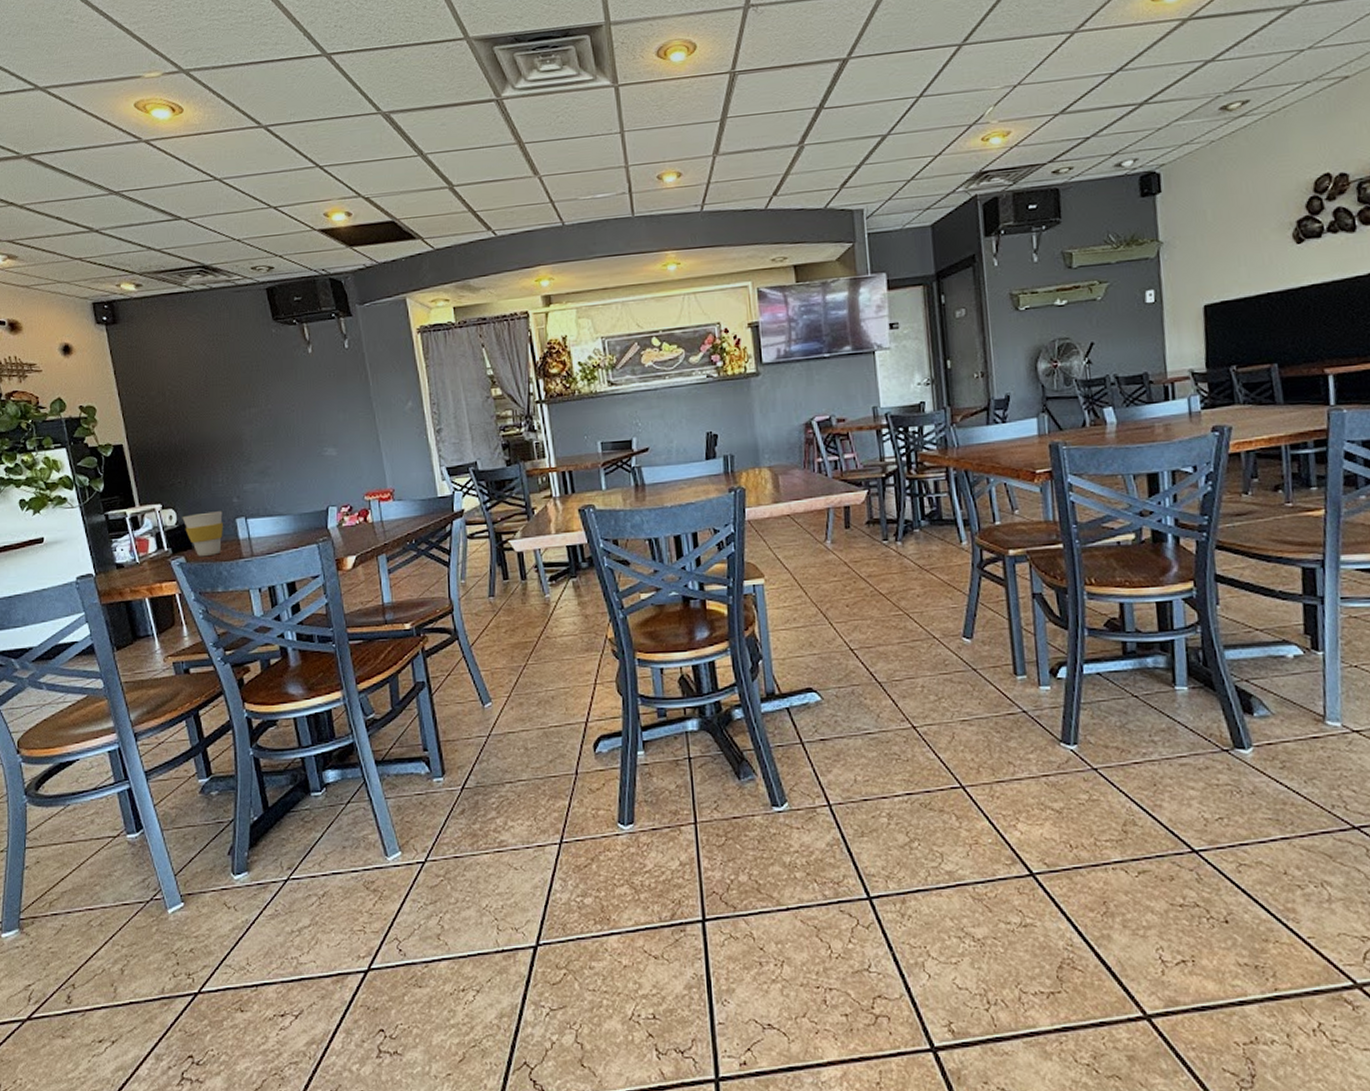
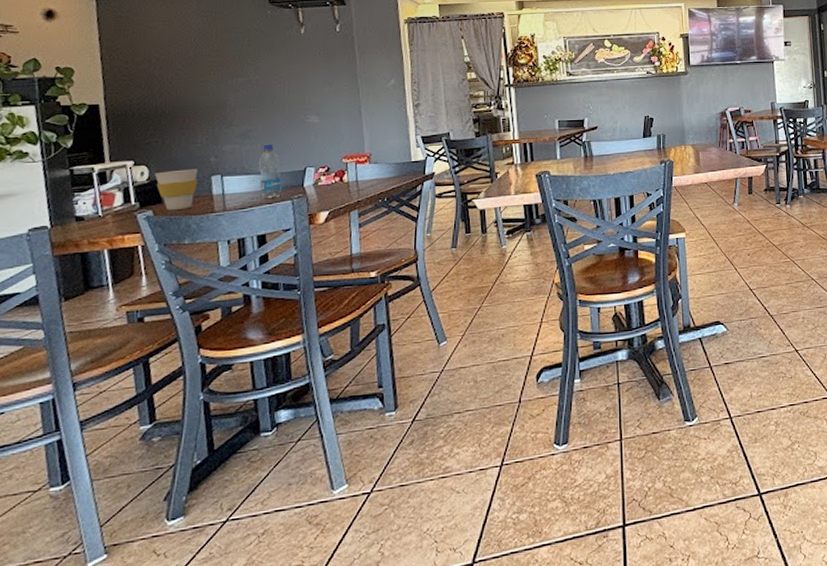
bottle: none [279,481,307,543] -> present [258,144,283,200]

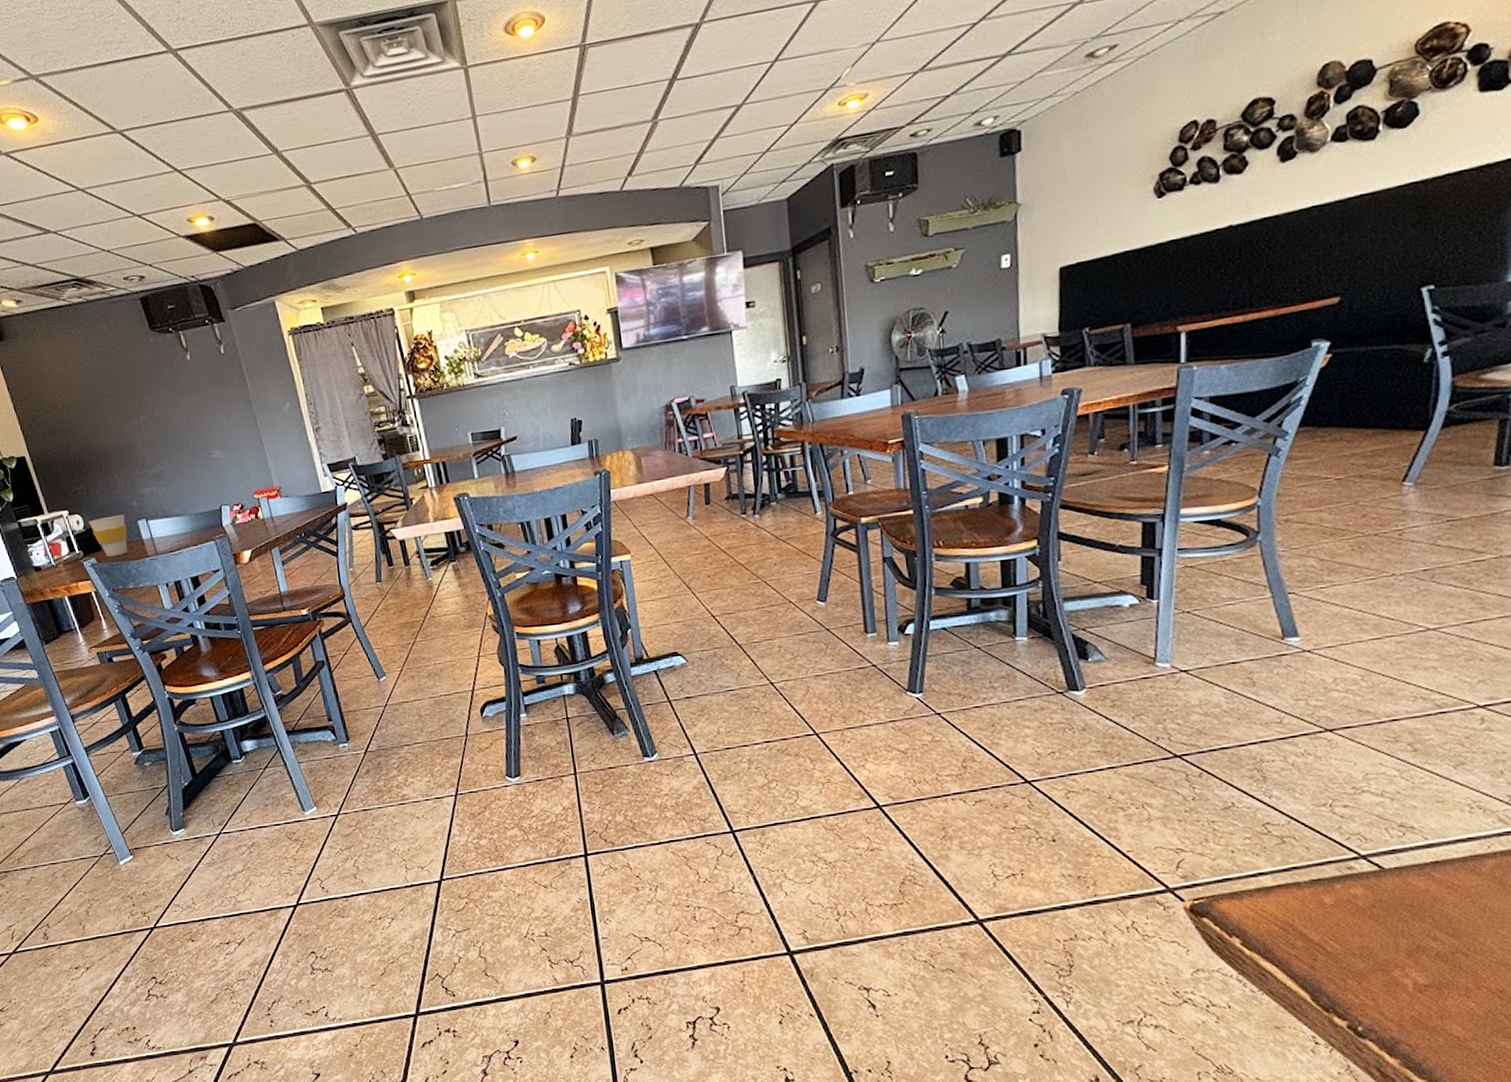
bottle: present [258,144,283,200] -> none [175,483,205,542]

